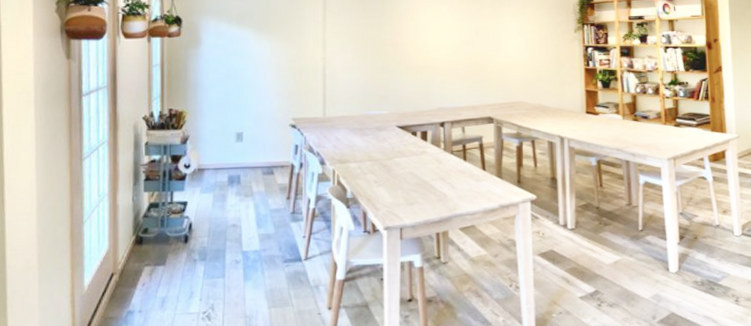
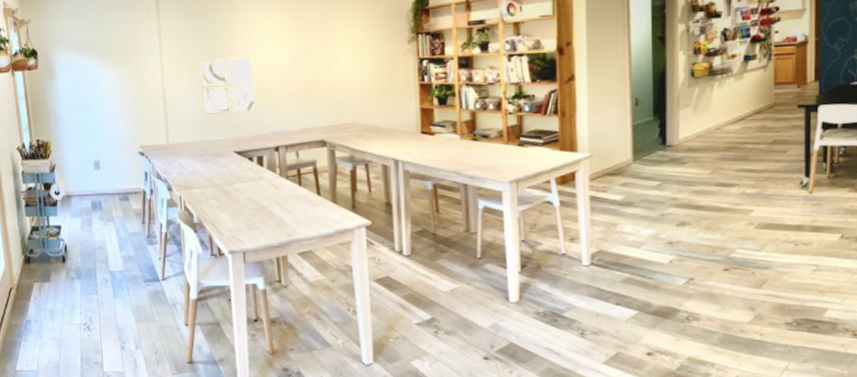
wall art: none [365,37,424,89] -> present [199,57,257,115]

